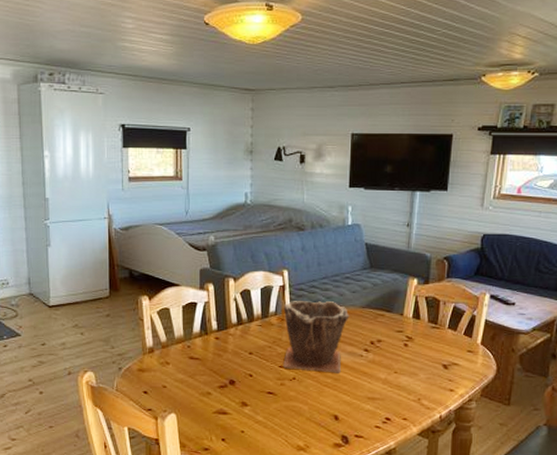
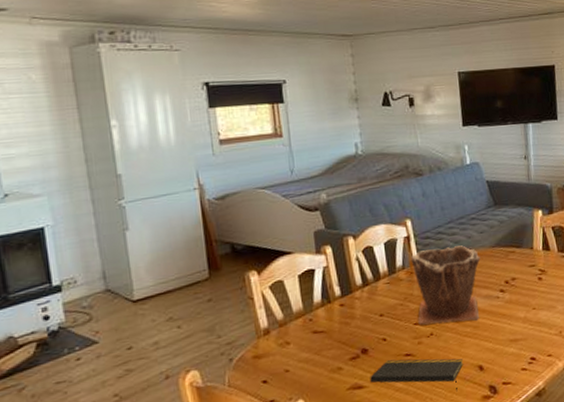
notepad: none [234,395,320,435] -> present [370,358,463,392]

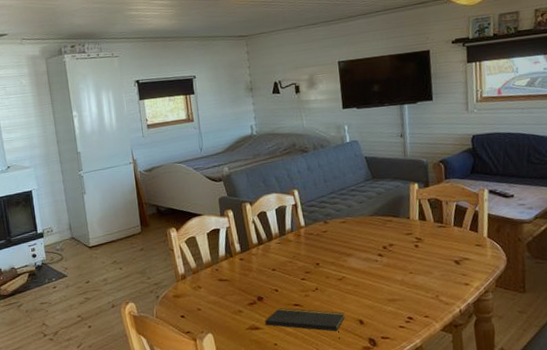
plant pot: present [410,245,481,325] -> none [298,213,360,281]

